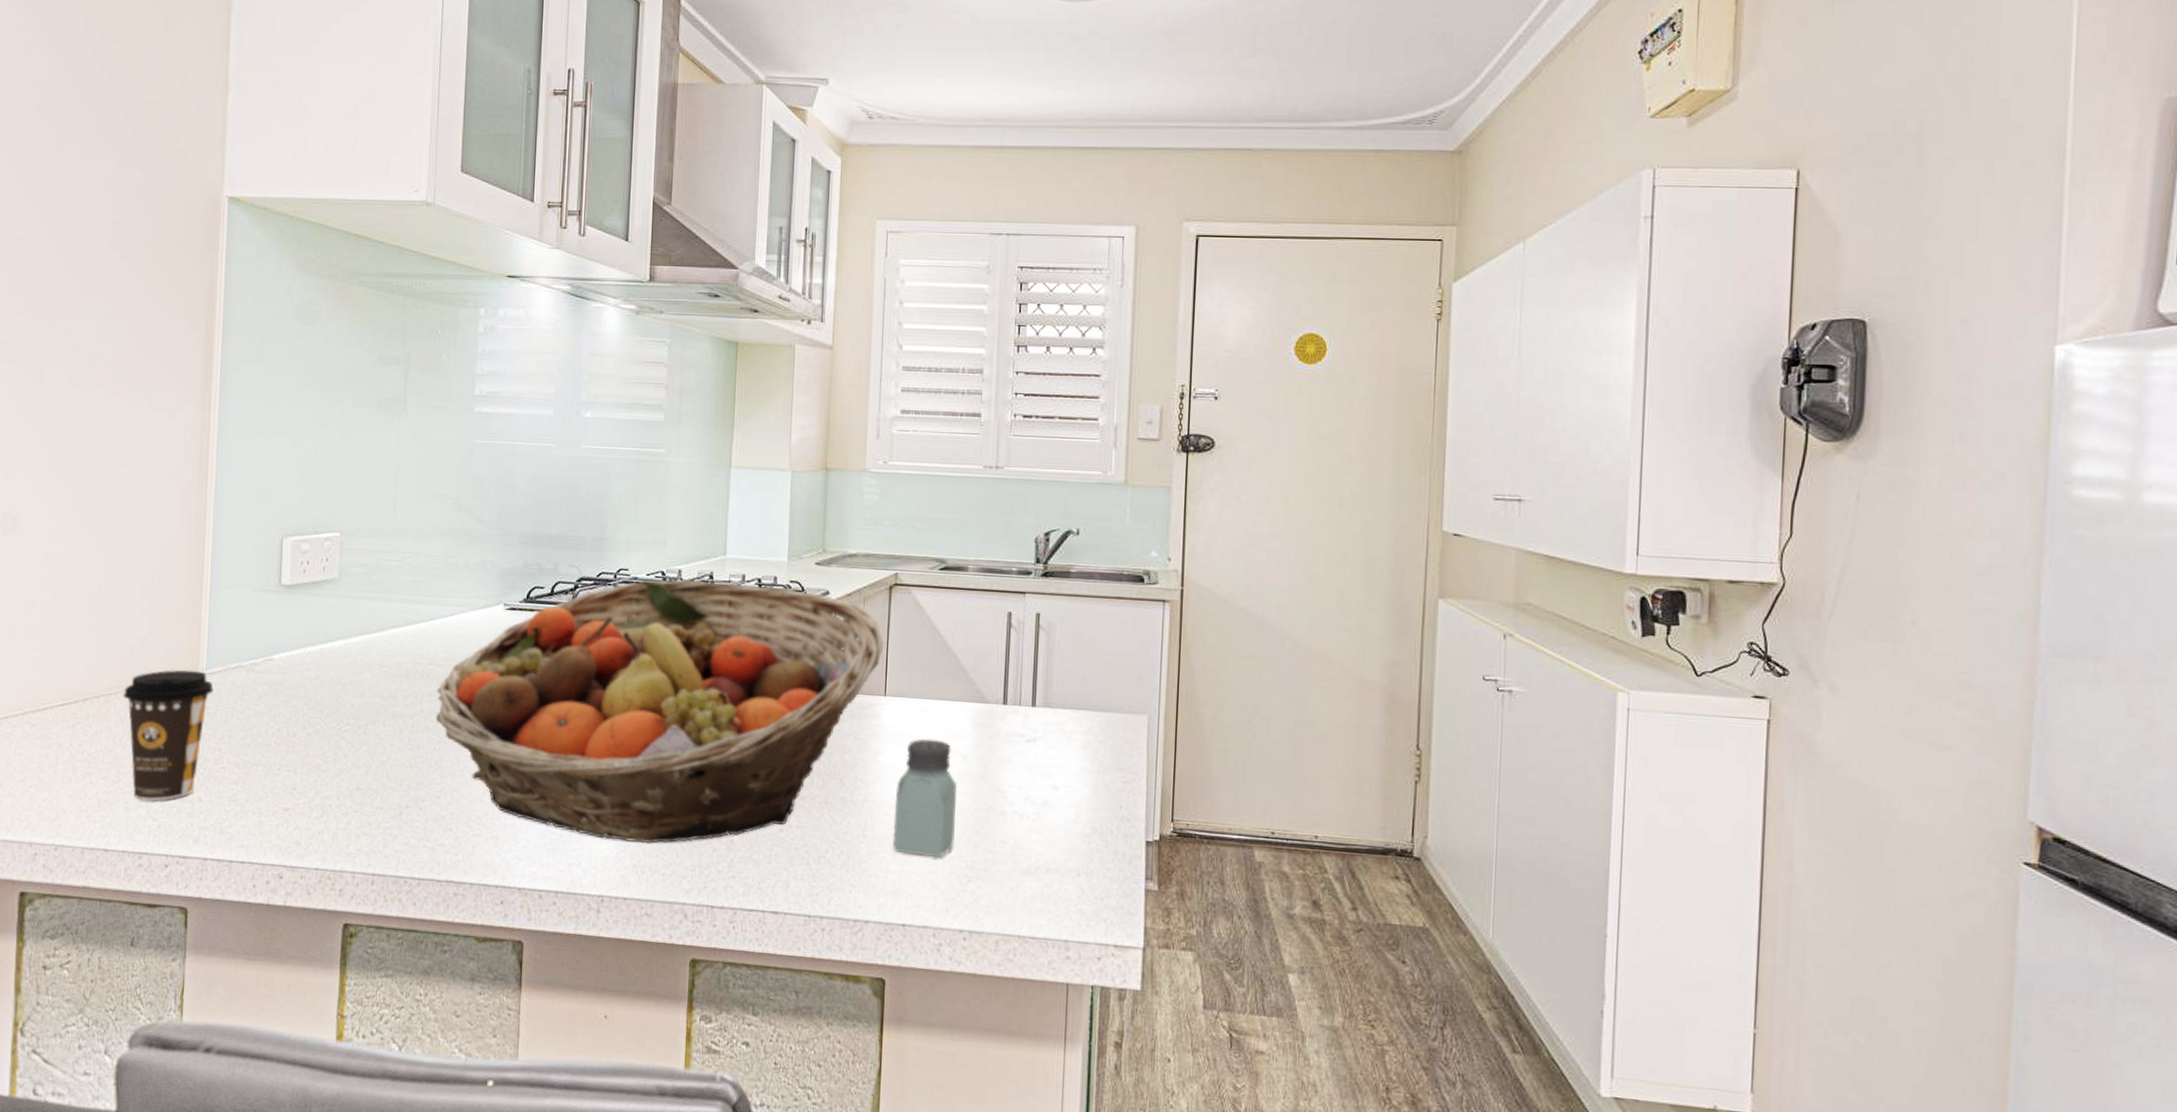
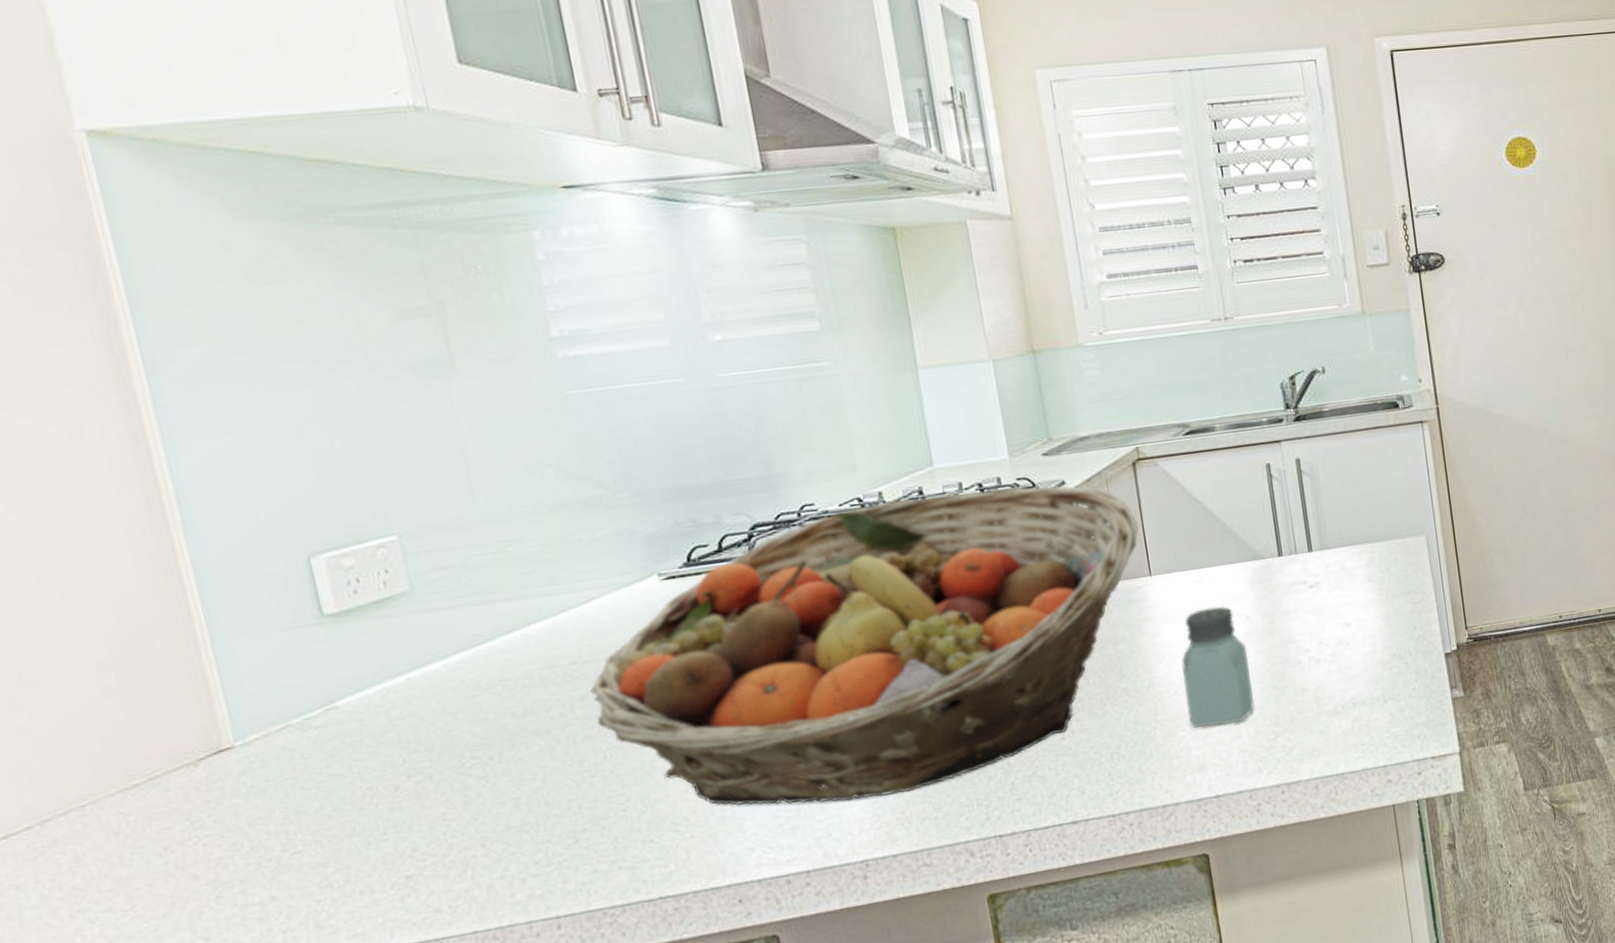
coffee cup: present [123,669,213,801] -> none [106,745,260,922]

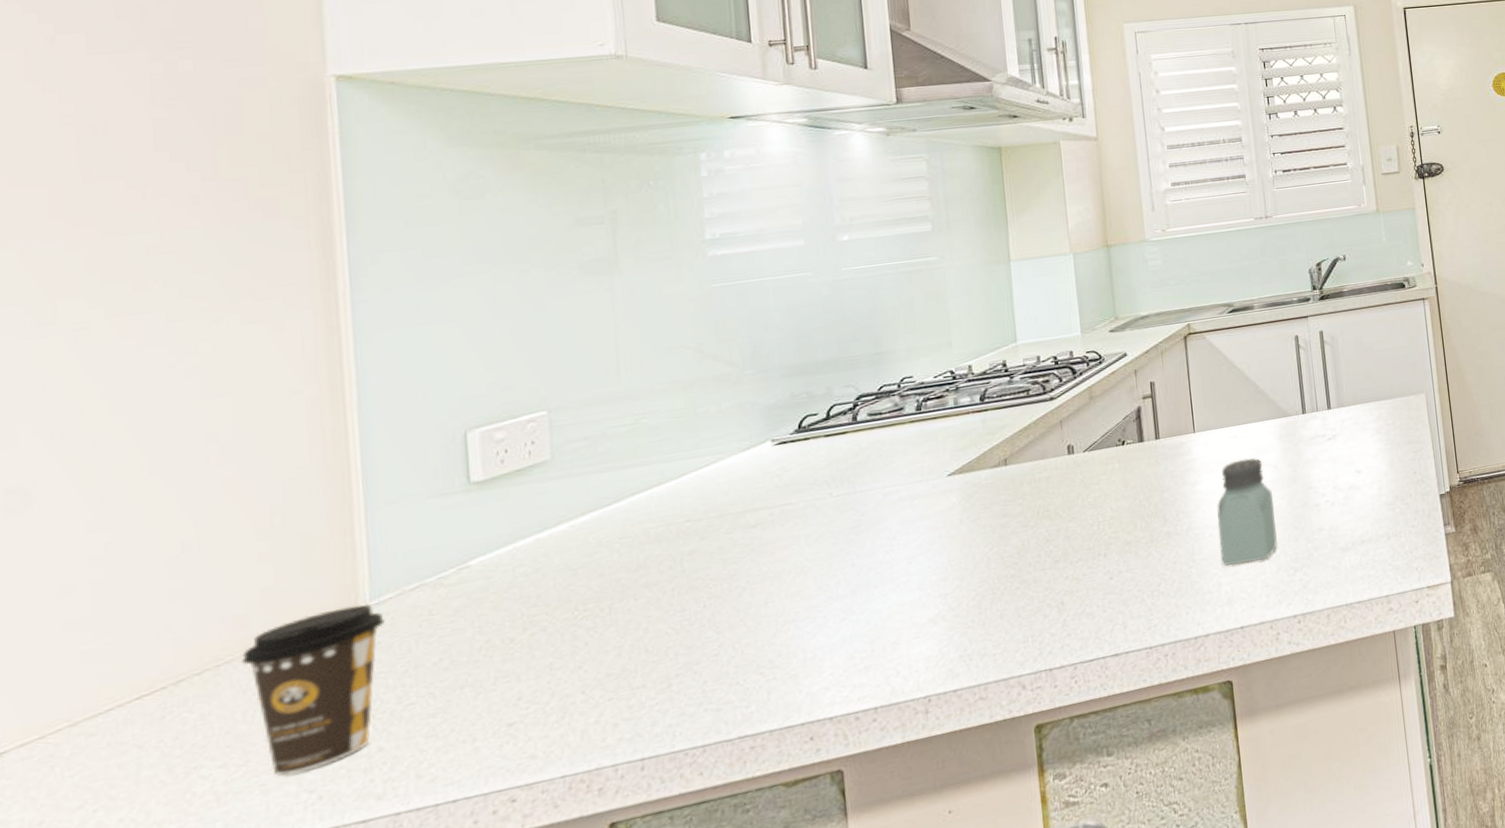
coffee cup: none [106,745,260,922] -> present [241,604,385,776]
fruit basket: present [590,485,1139,806] -> none [699,356,1187,648]

